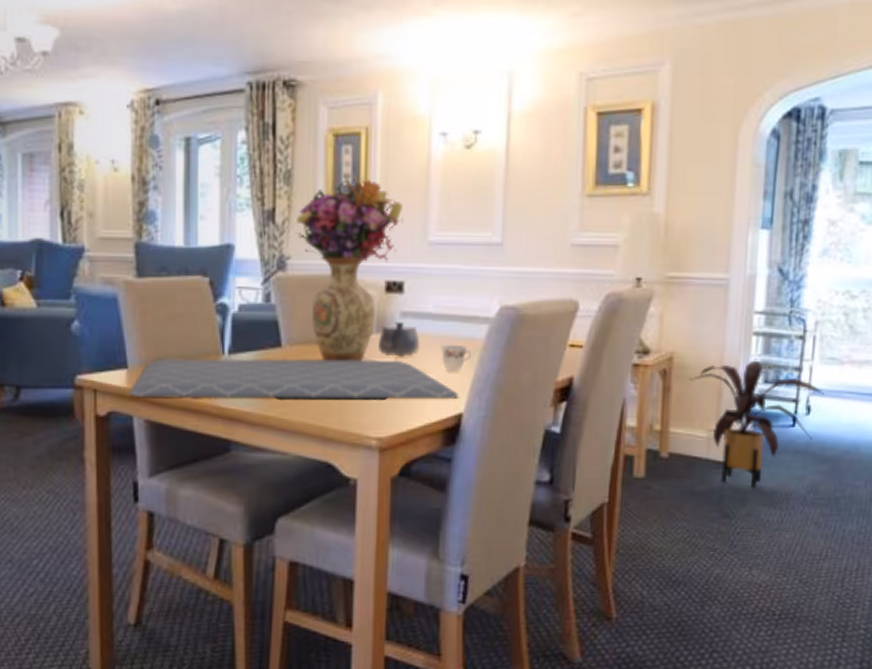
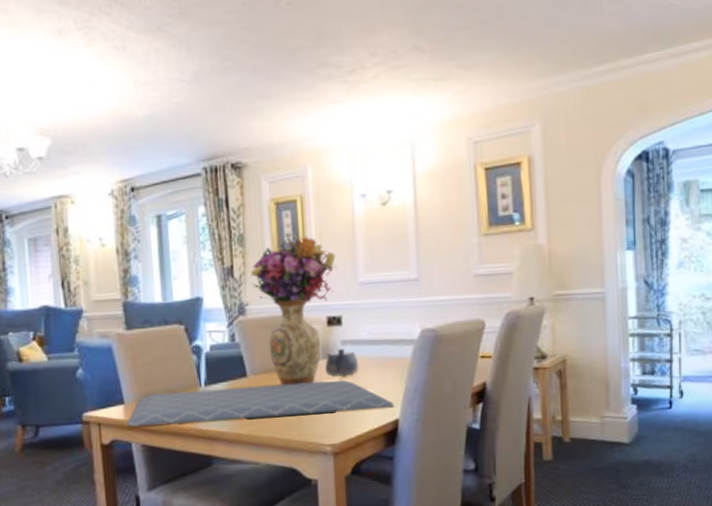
teacup: present [440,344,471,373] -> none [375,363,401,387]
house plant: present [690,360,824,489] -> none [581,357,693,462]

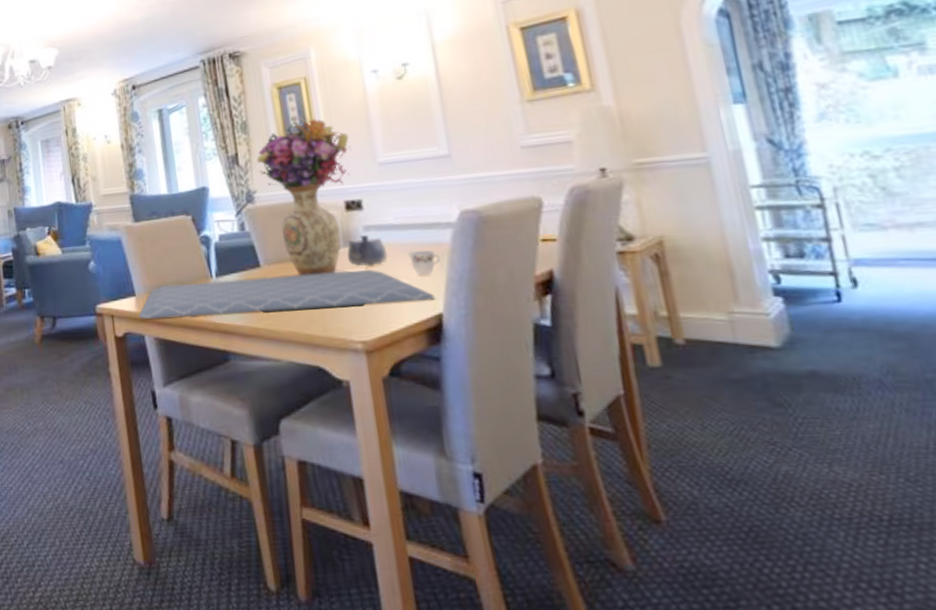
teacup: none [375,363,401,387] -> present [407,250,440,277]

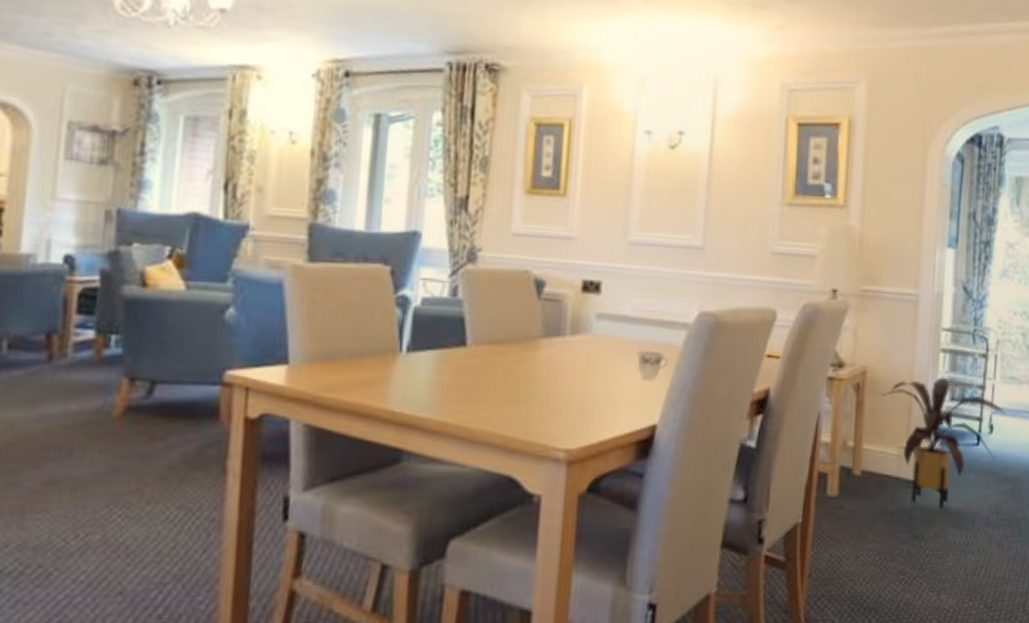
placemat: present [138,269,435,320] -> none [286,353,653,410]
flower arrangement: present [256,116,351,276] -> none [490,163,604,365]
teapot: present [347,235,388,267] -> none [571,324,616,362]
house plant: none [689,235,871,373] -> present [882,377,1005,509]

